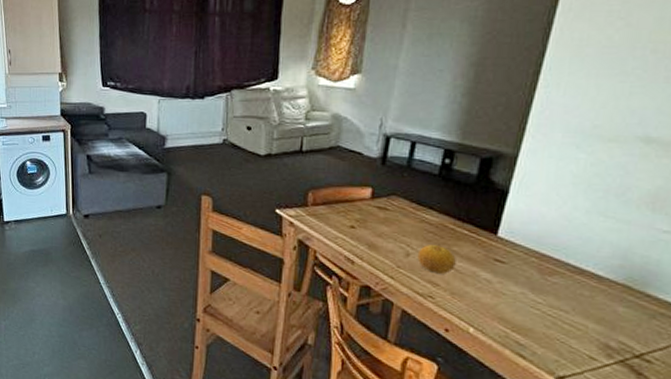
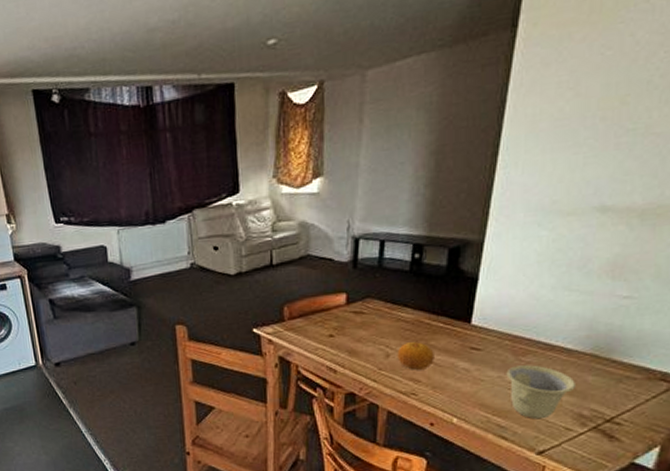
cup: none [530,284,604,344] -> present [506,365,575,419]

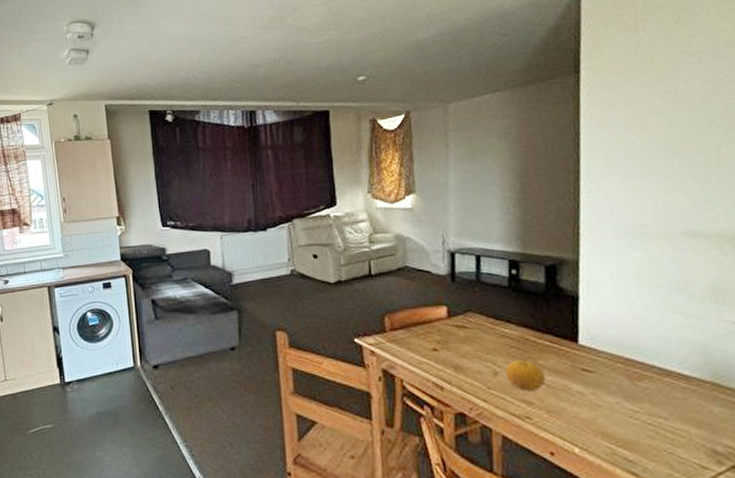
cup: present [506,365,575,419] -> none [624,391,702,454]

